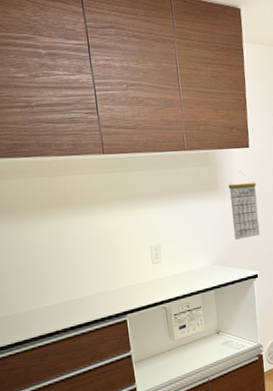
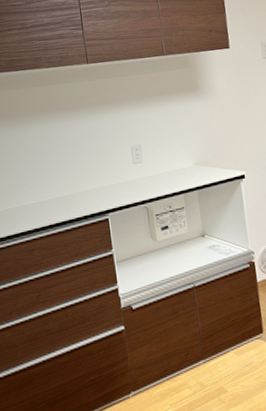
calendar: present [228,171,260,240] -> none [209,71,246,139]

